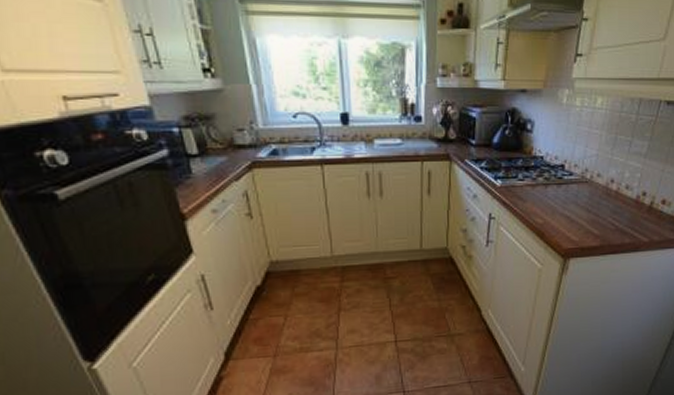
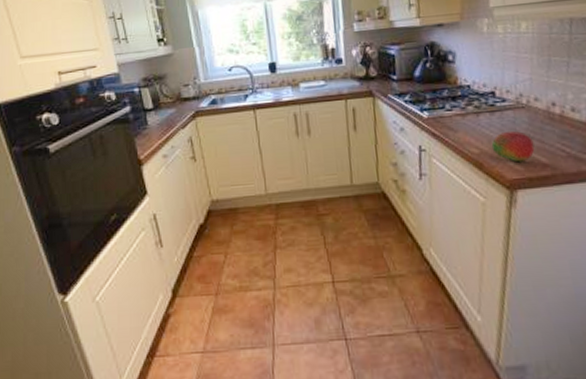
fruit: none [554,204,590,233] -> present [491,131,535,162]

